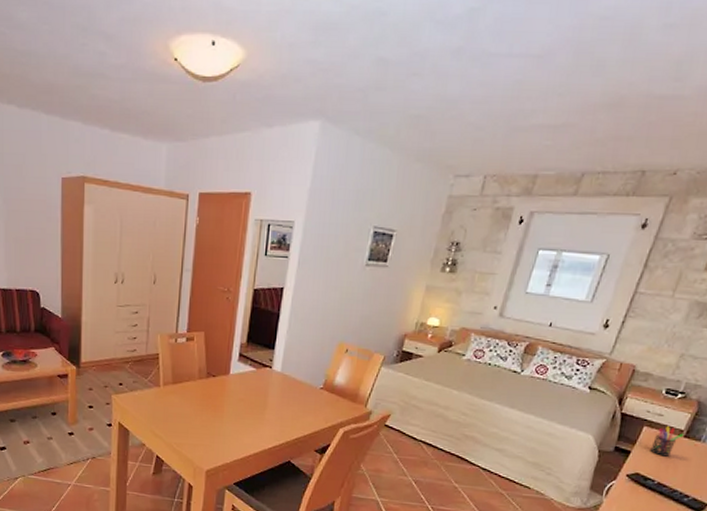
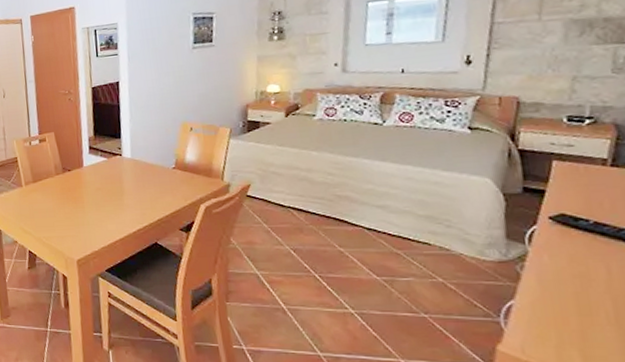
pen holder: present [650,426,684,457] -> none [569,157,610,192]

